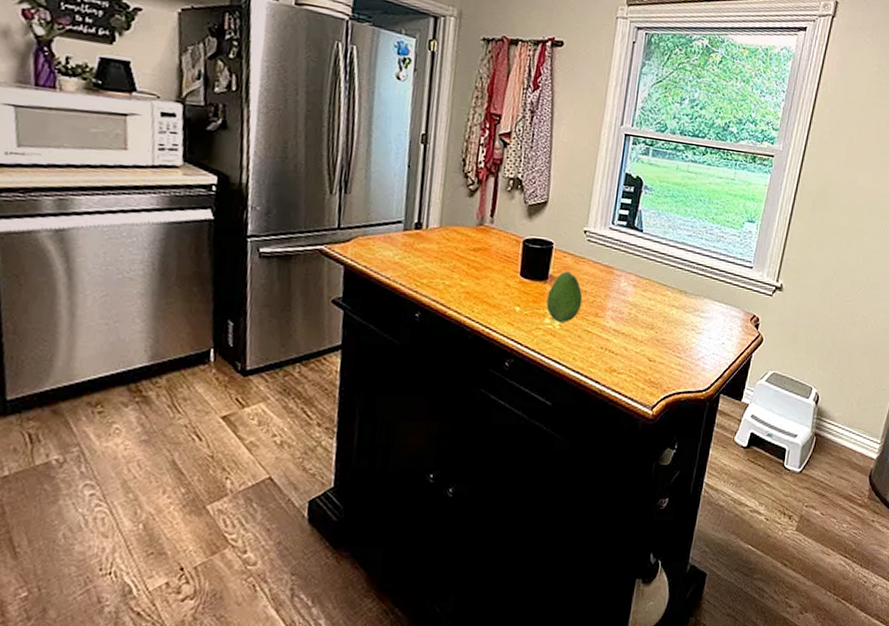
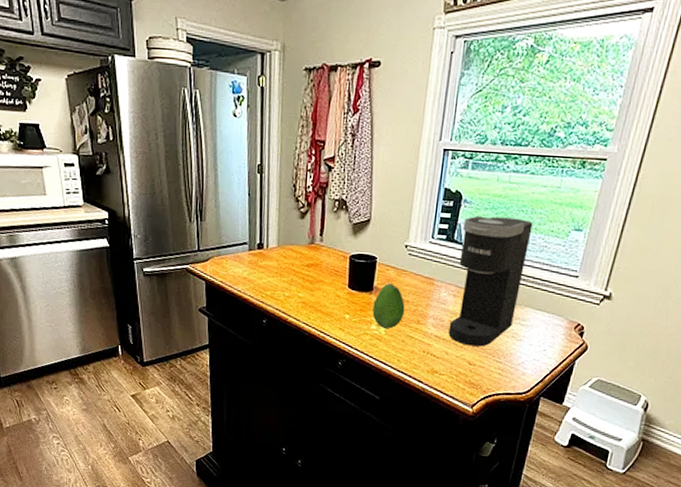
coffee maker: none [627,202,710,341] -> present [448,215,533,347]

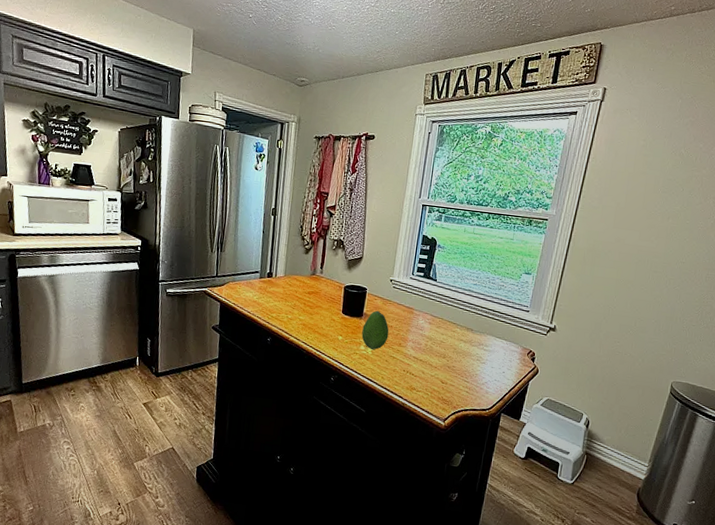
coffee maker: present [448,215,533,347] -> none [424,258,493,368]

